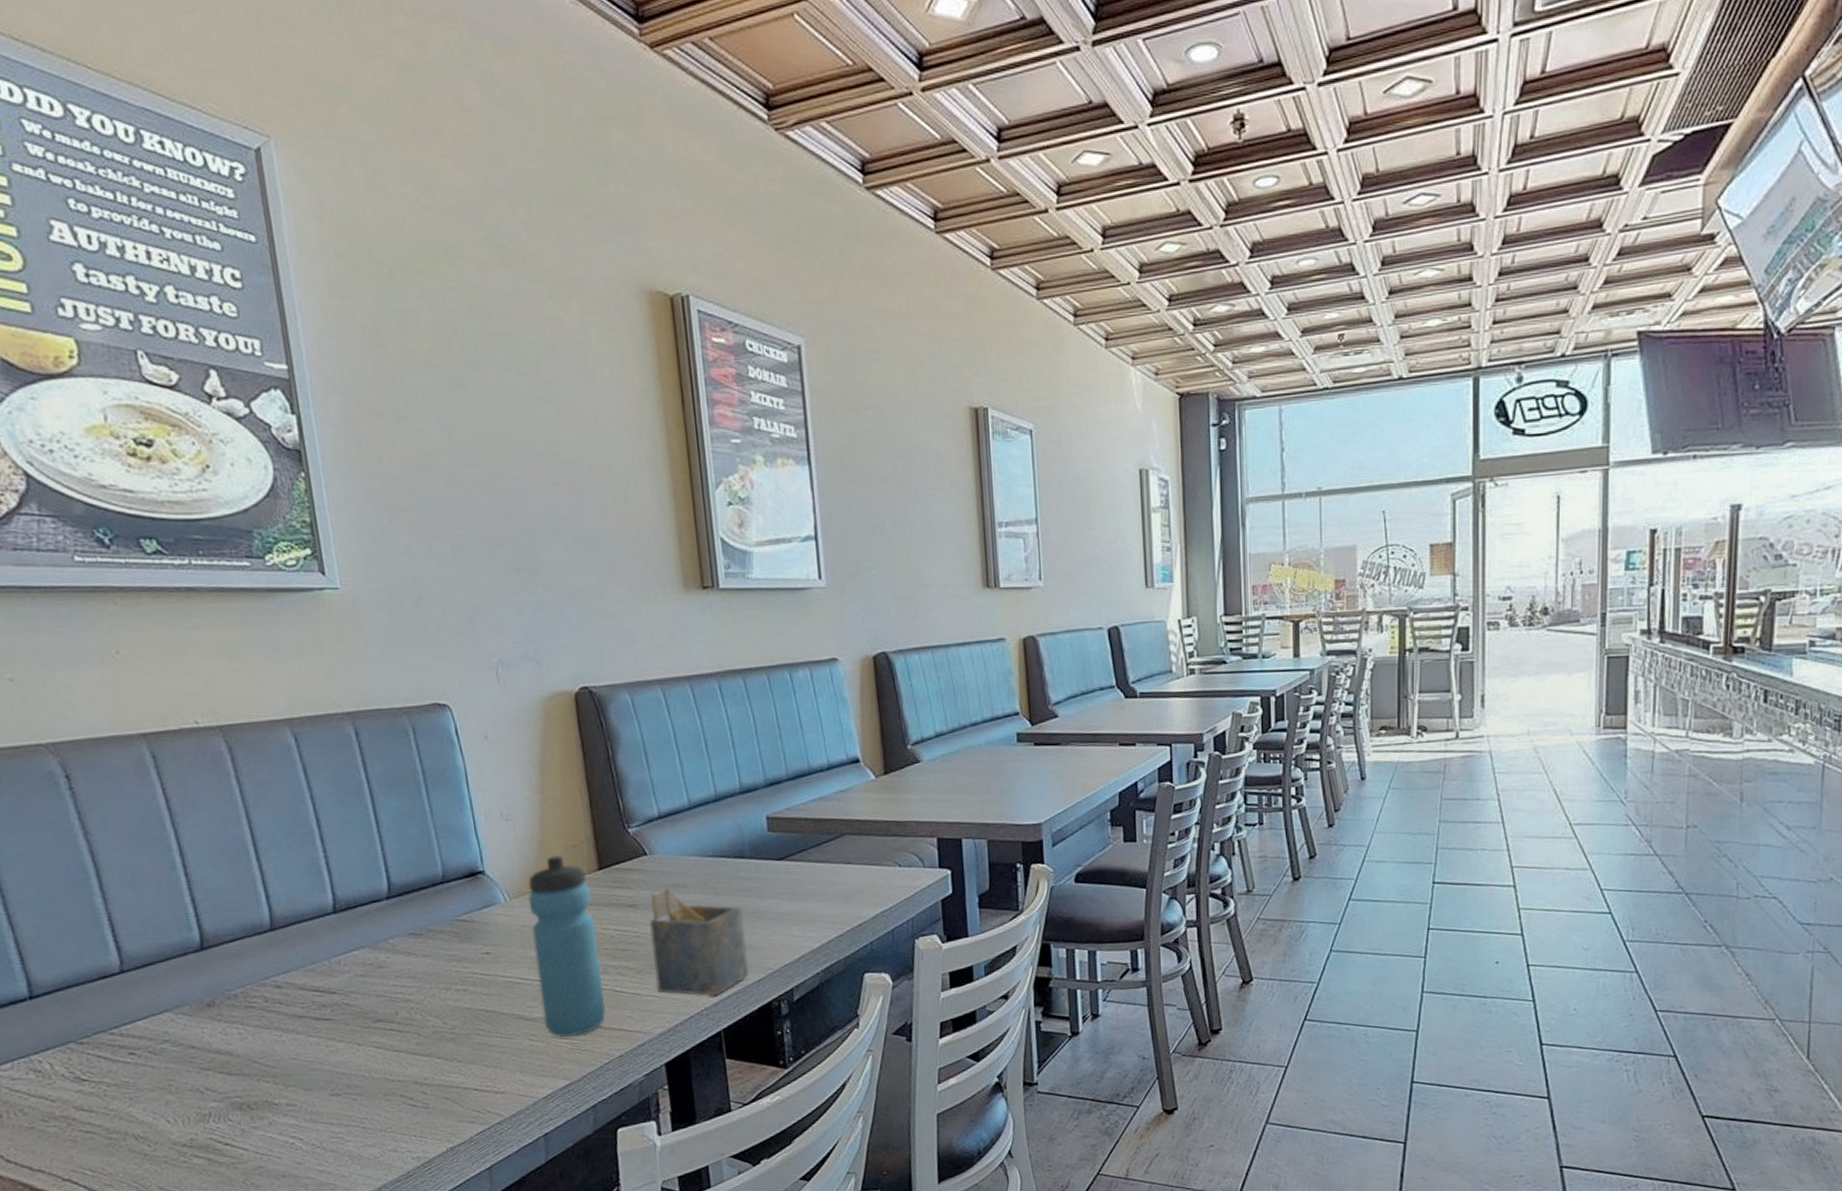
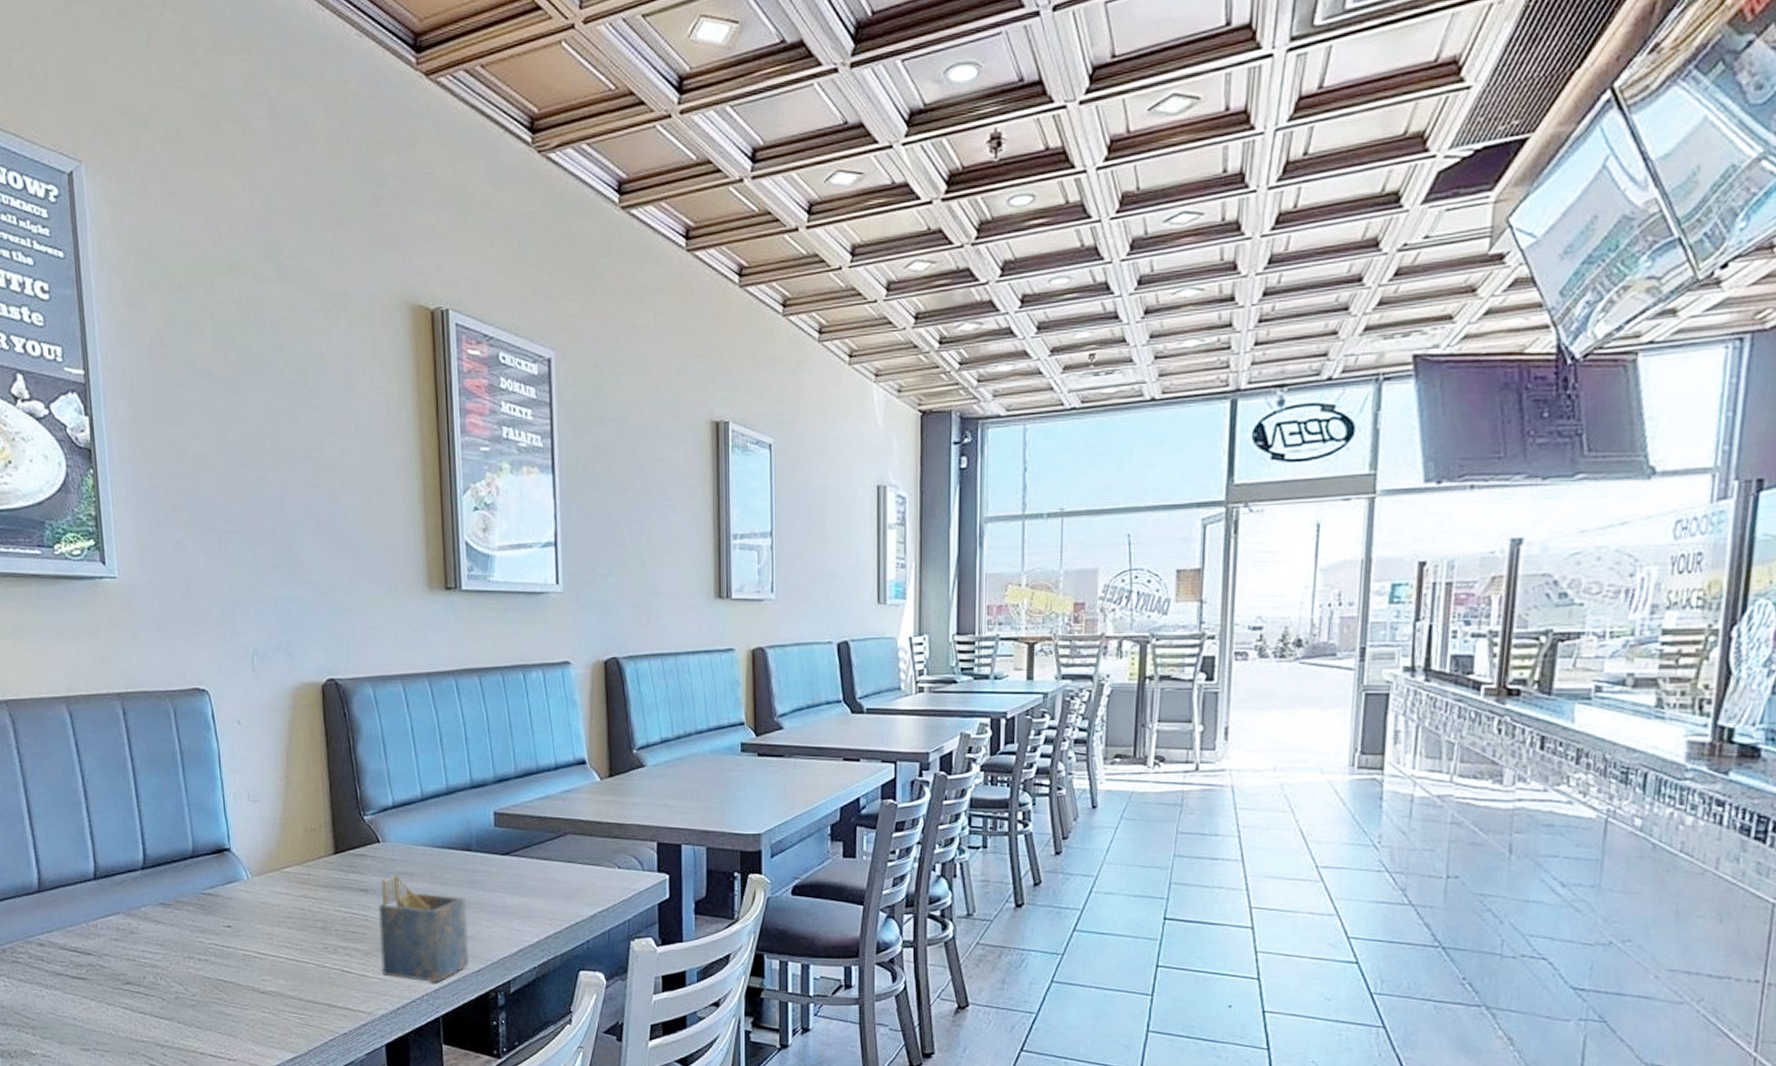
water bottle: present [528,855,606,1038] -> none [268,838,333,1012]

